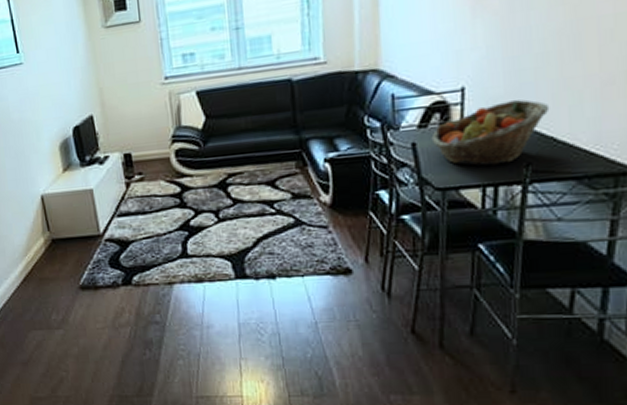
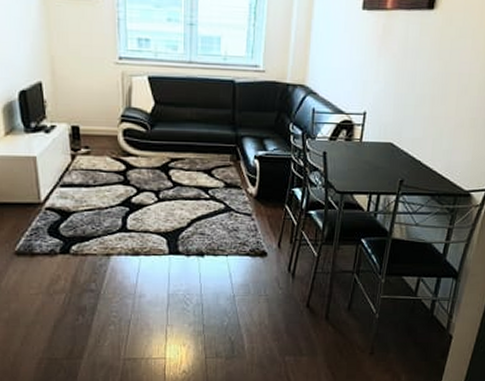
fruit basket: present [431,99,550,166] -> none [338,128,421,179]

